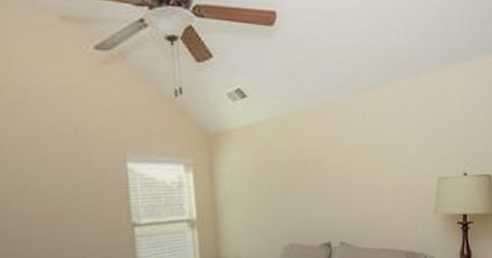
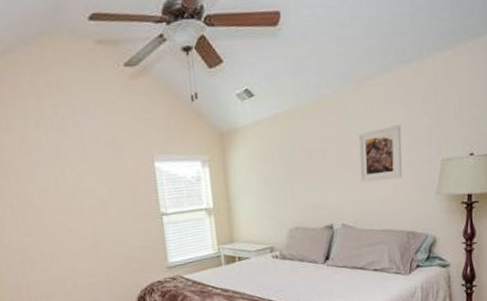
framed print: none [357,140,400,198] -> present [358,125,402,183]

